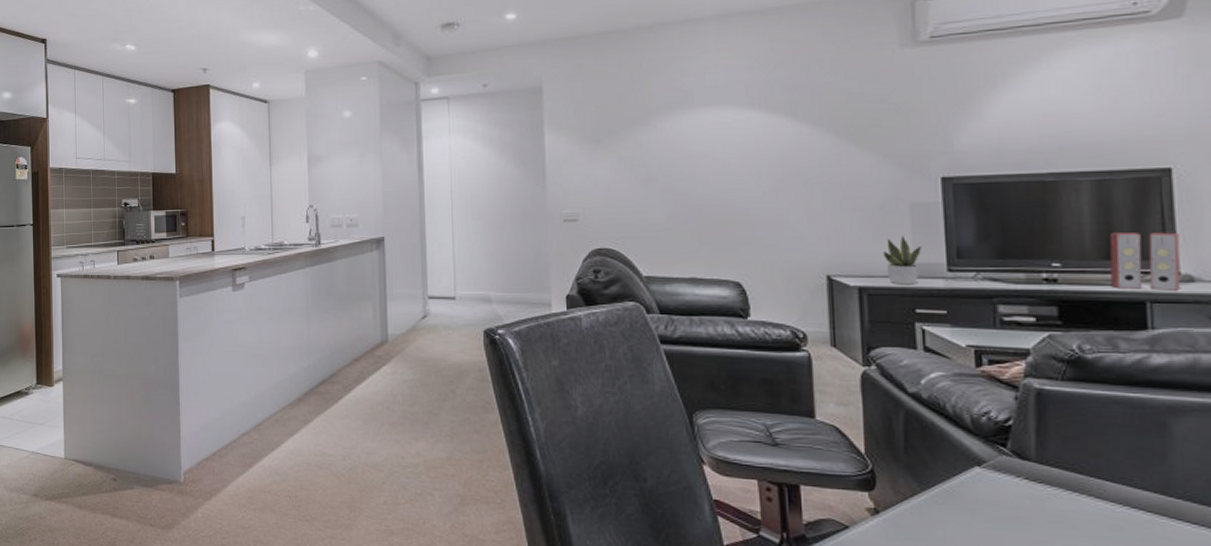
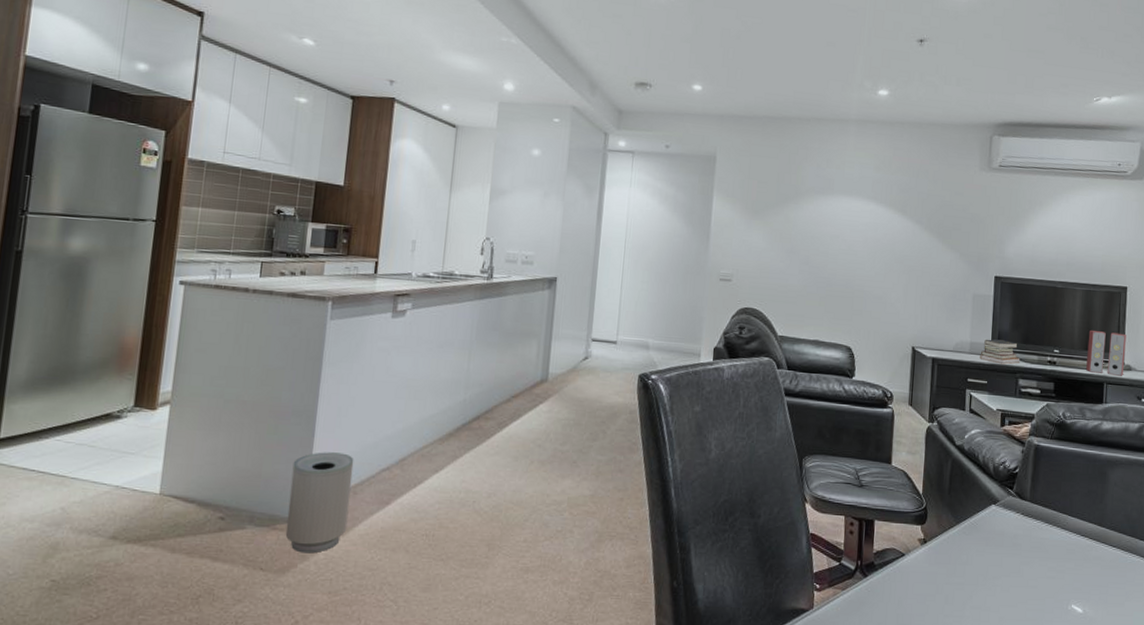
trash can: none [165,419,218,512] -> present [285,452,354,553]
potted plant: present [884,235,922,285] -> none [951,319,977,359]
books: none [931,257,997,288] -> present [980,339,1020,365]

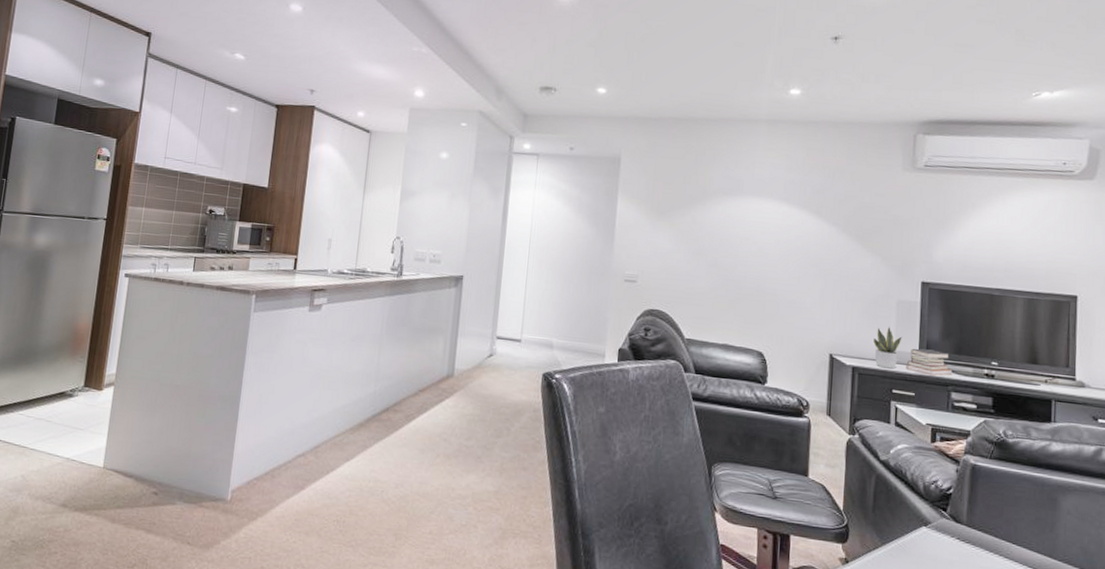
trash can: present [285,452,354,553] -> none [210,436,273,532]
potted plant: none [951,319,977,359] -> present [874,326,902,369]
speaker: present [1086,330,1126,377] -> none [1030,342,1078,394]

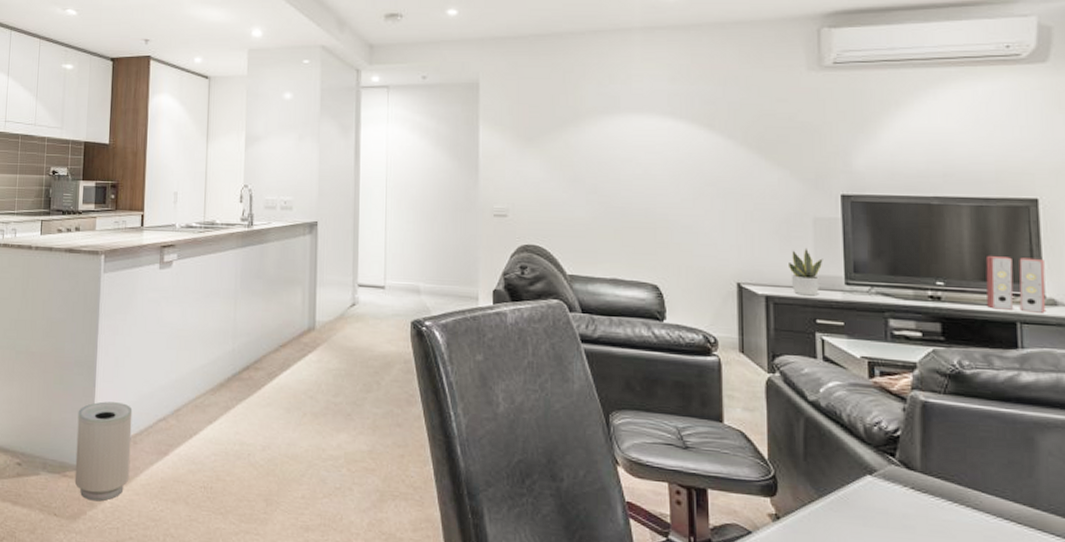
trash can: none [210,436,273,532] -> present [74,401,133,501]
books: present [906,348,953,376] -> none [830,271,888,302]
speaker: none [1030,342,1078,394] -> present [985,256,1046,315]

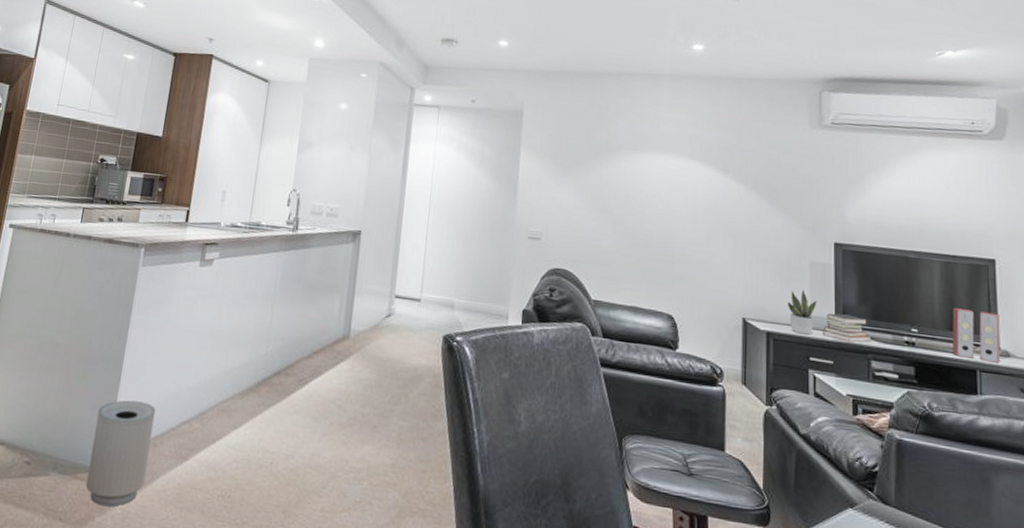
books: none [830,271,888,302] -> present [823,313,871,344]

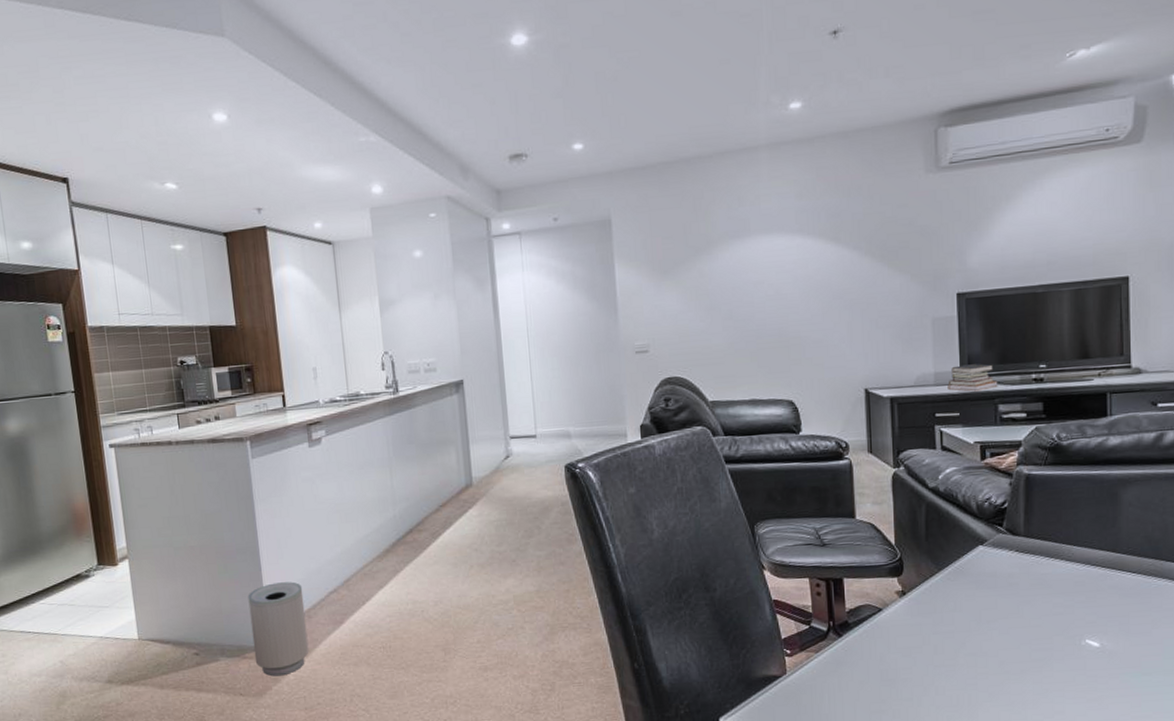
potted plant: present [788,289,817,335] -> none [911,347,941,393]
speaker: present [952,308,1001,364] -> none [1082,332,1132,384]

